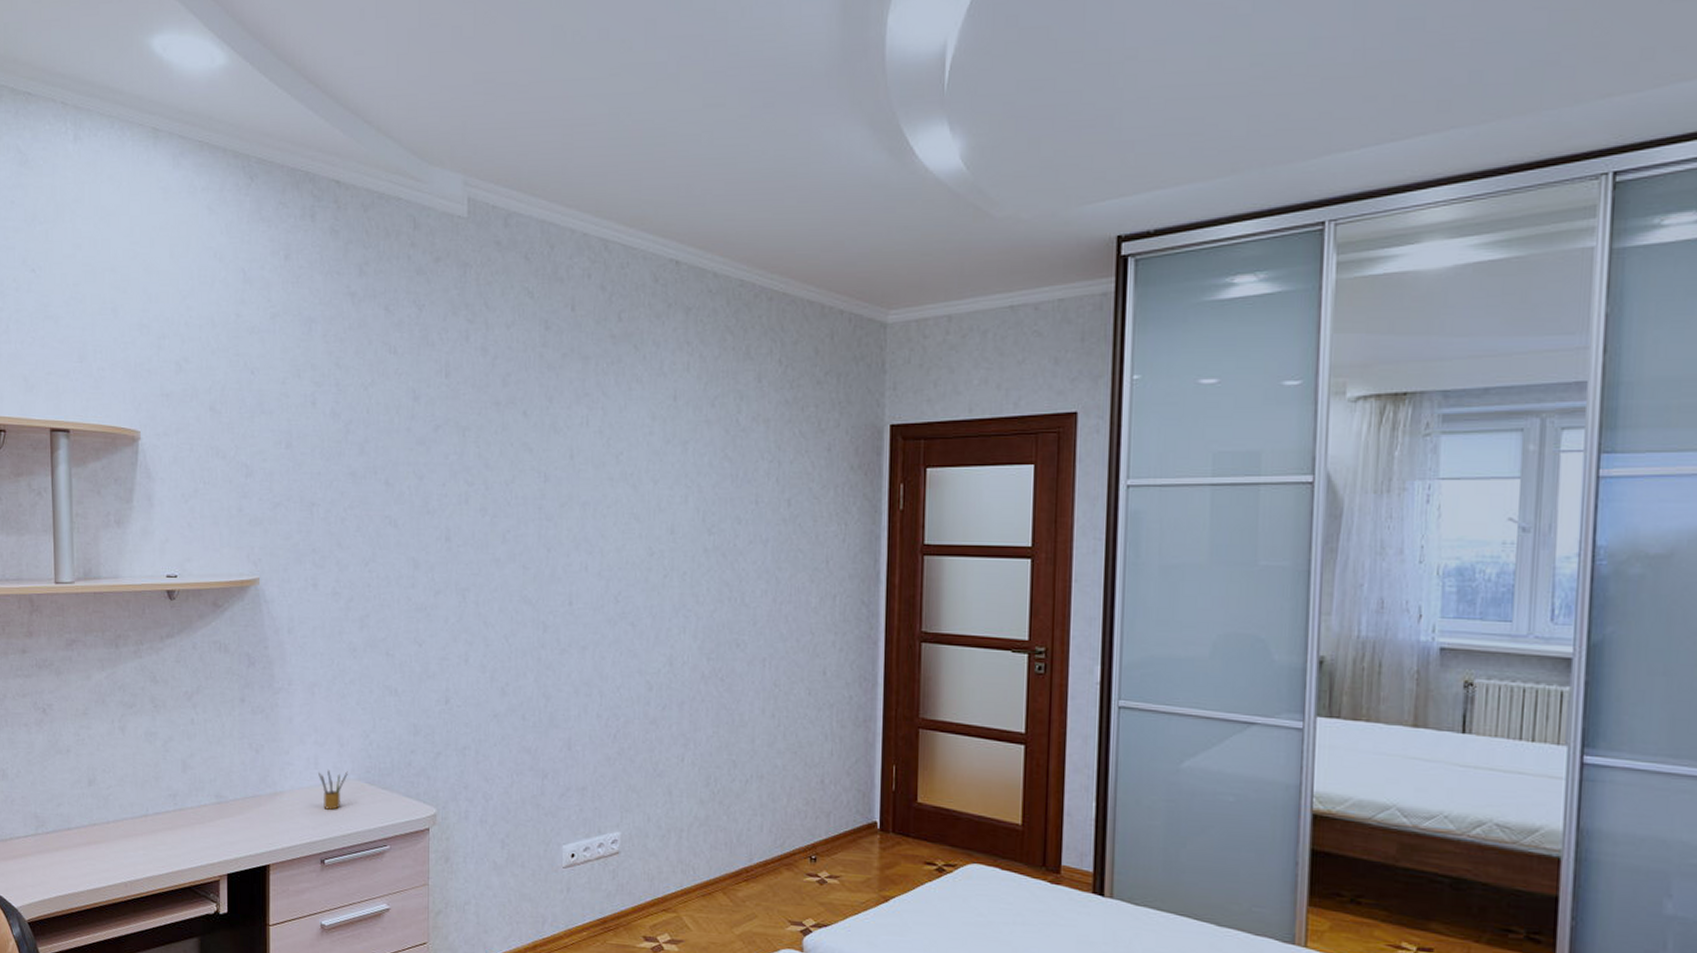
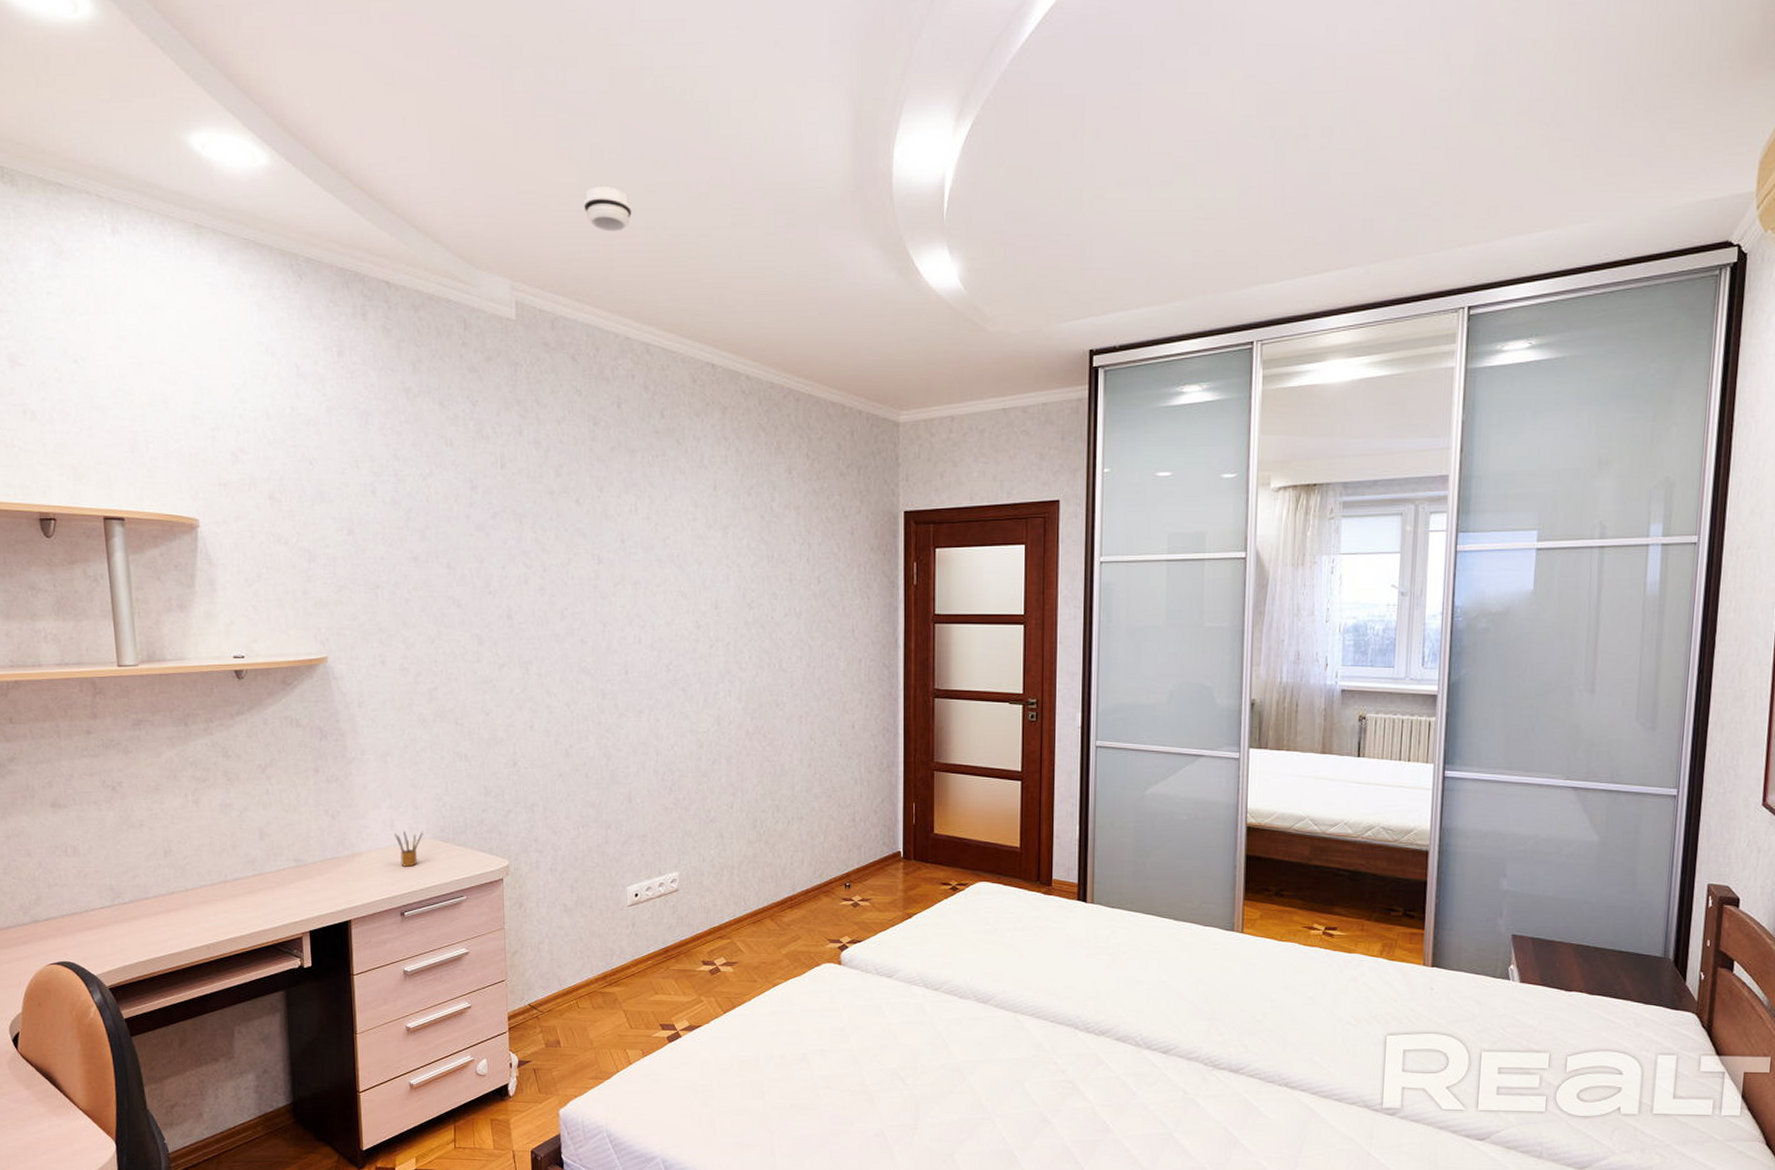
smoke detector: none [543,71,594,120] -> present [583,186,632,232]

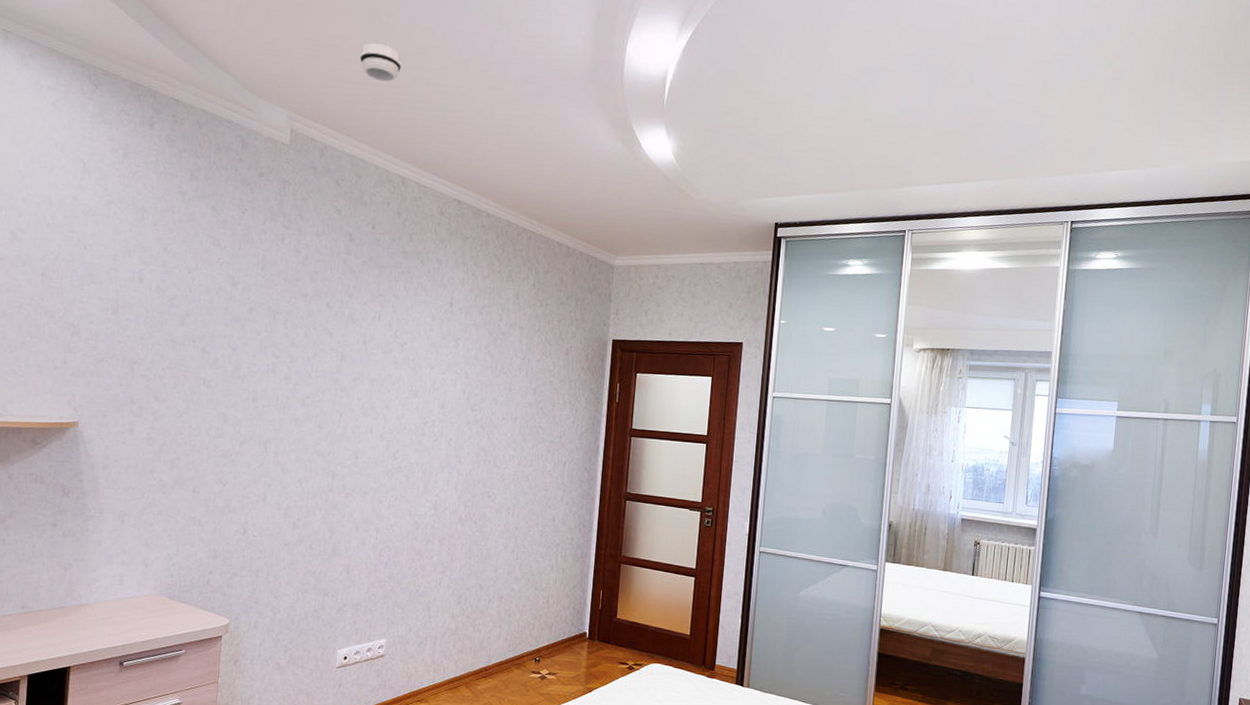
pencil box: present [395,831,423,867] -> none [123,586,151,620]

